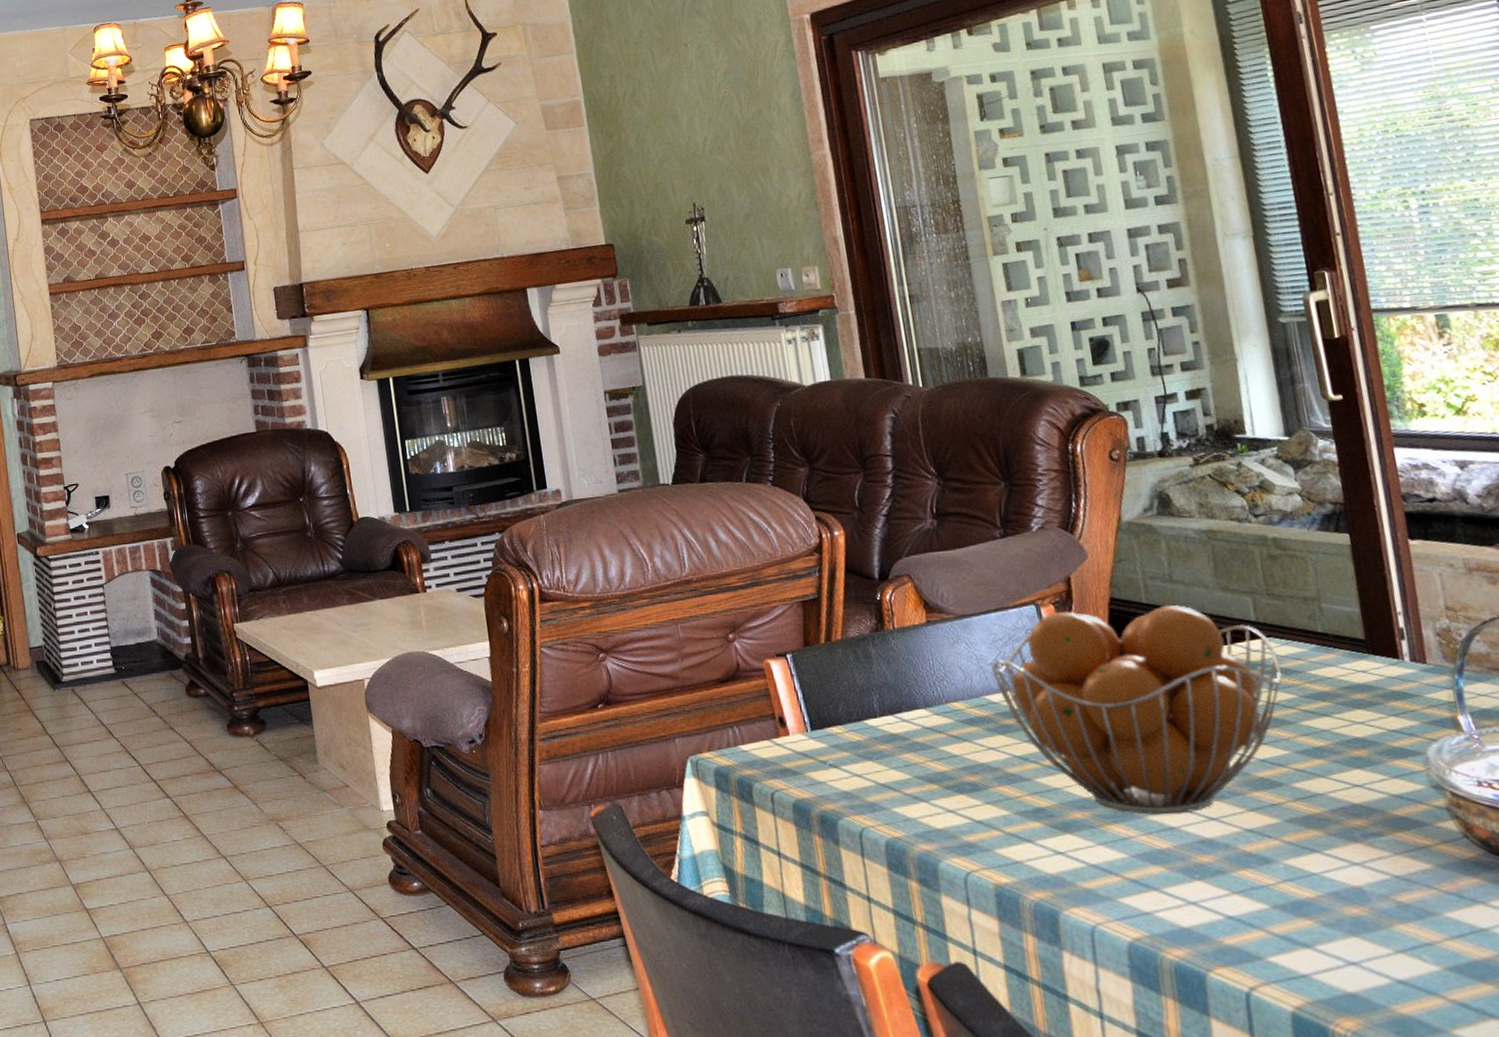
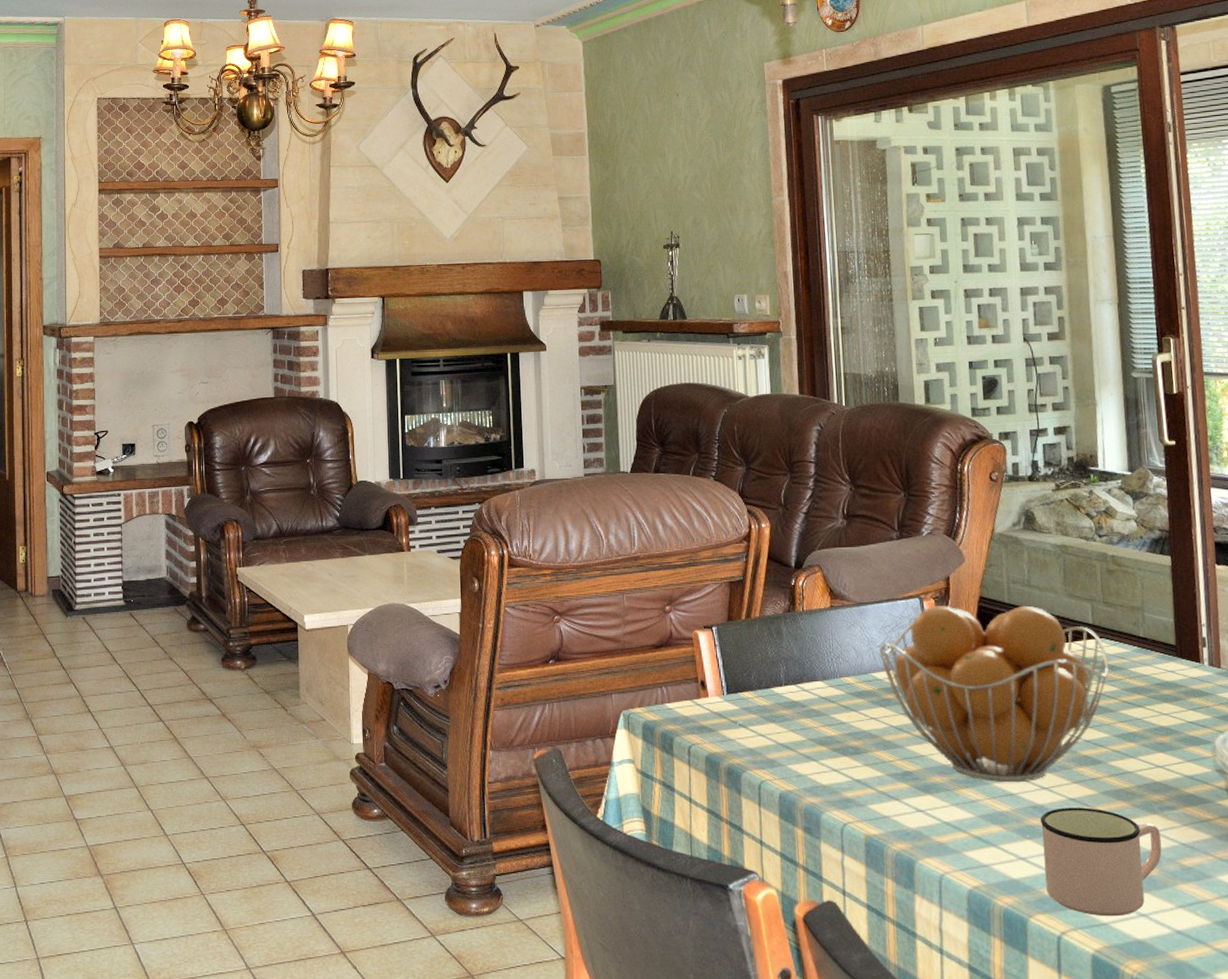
mug: none [1211,839,1371,968] -> present [1041,807,1162,917]

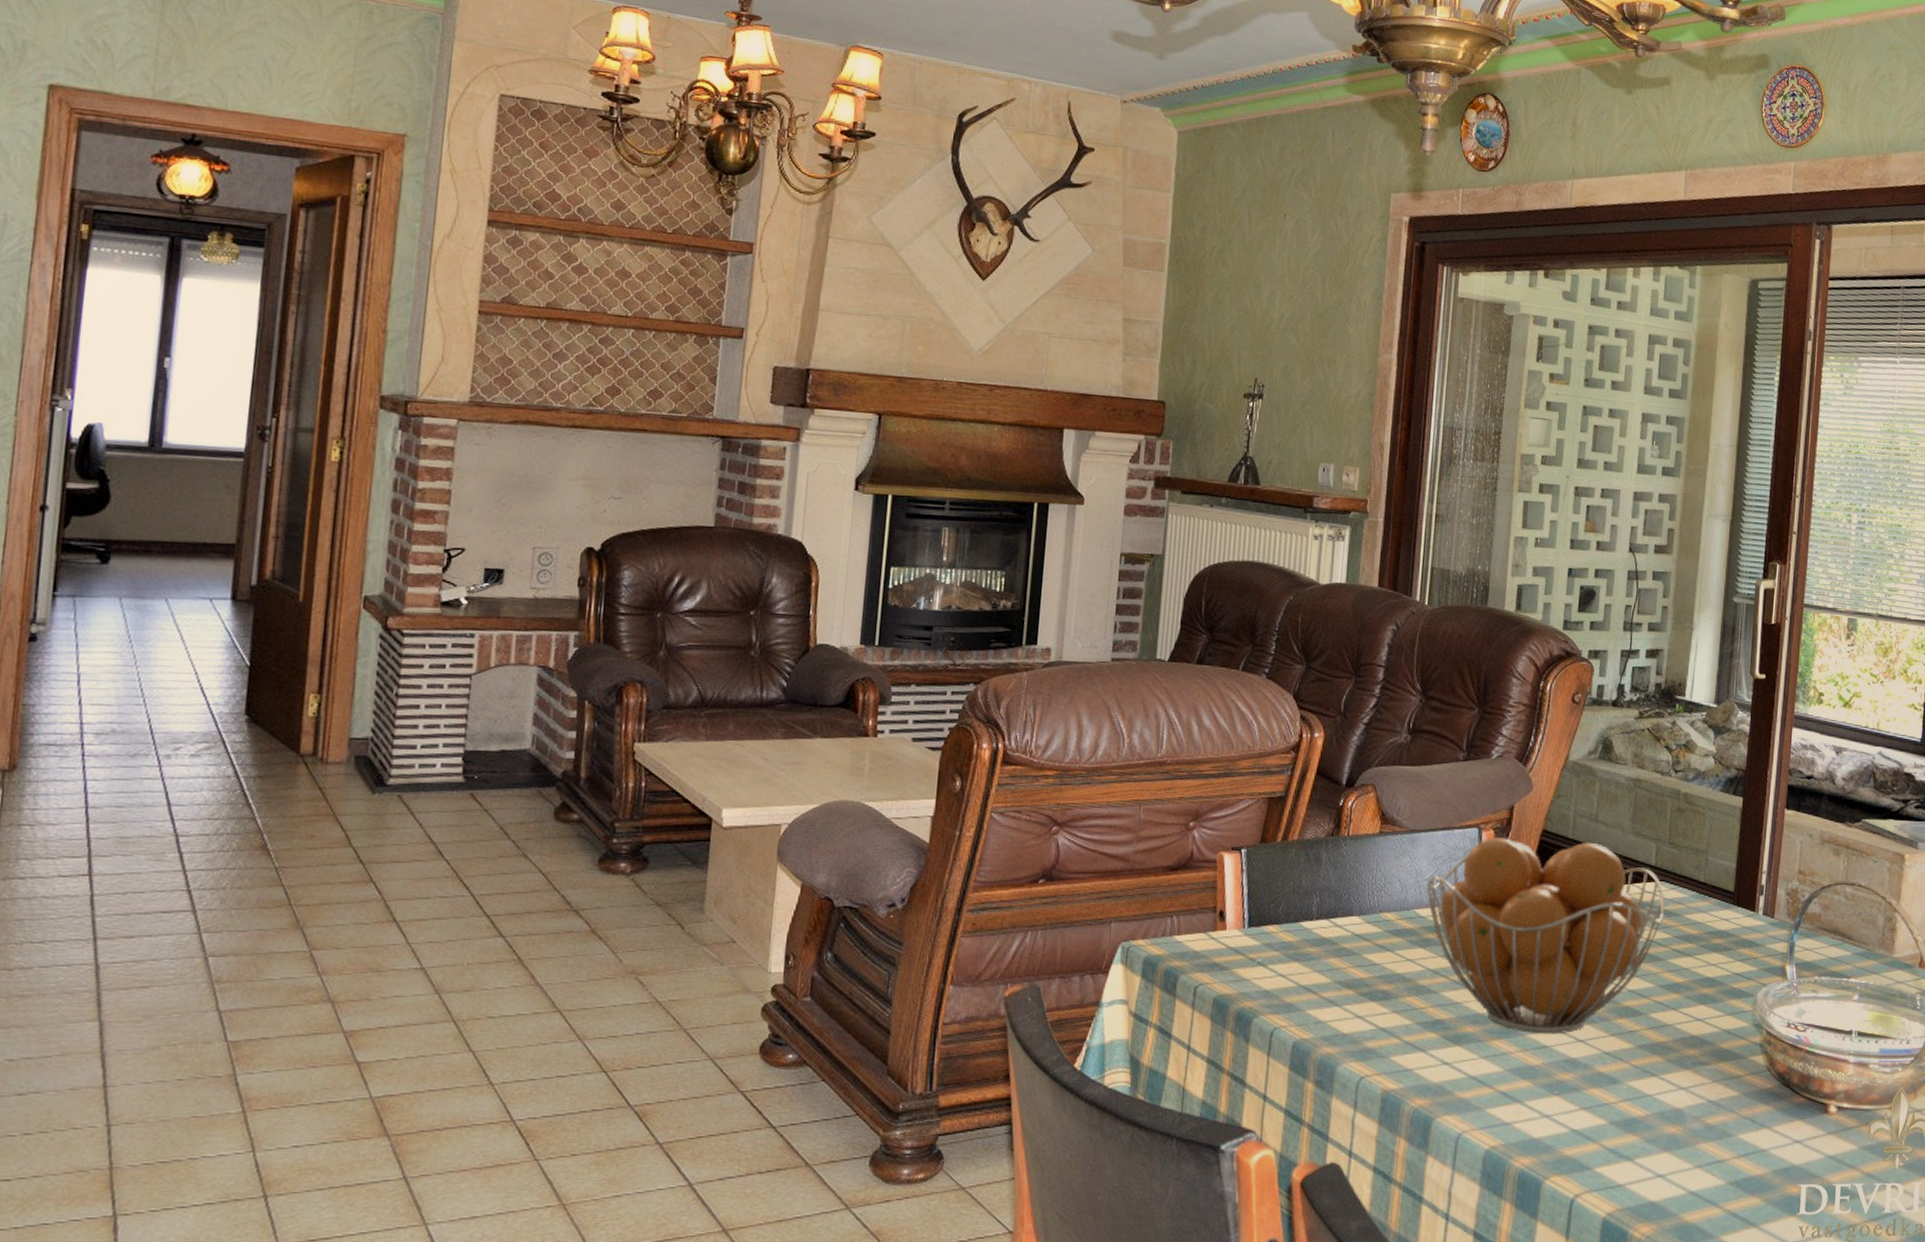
mug: present [1041,807,1162,917] -> none [1566,1062,1690,1178]

